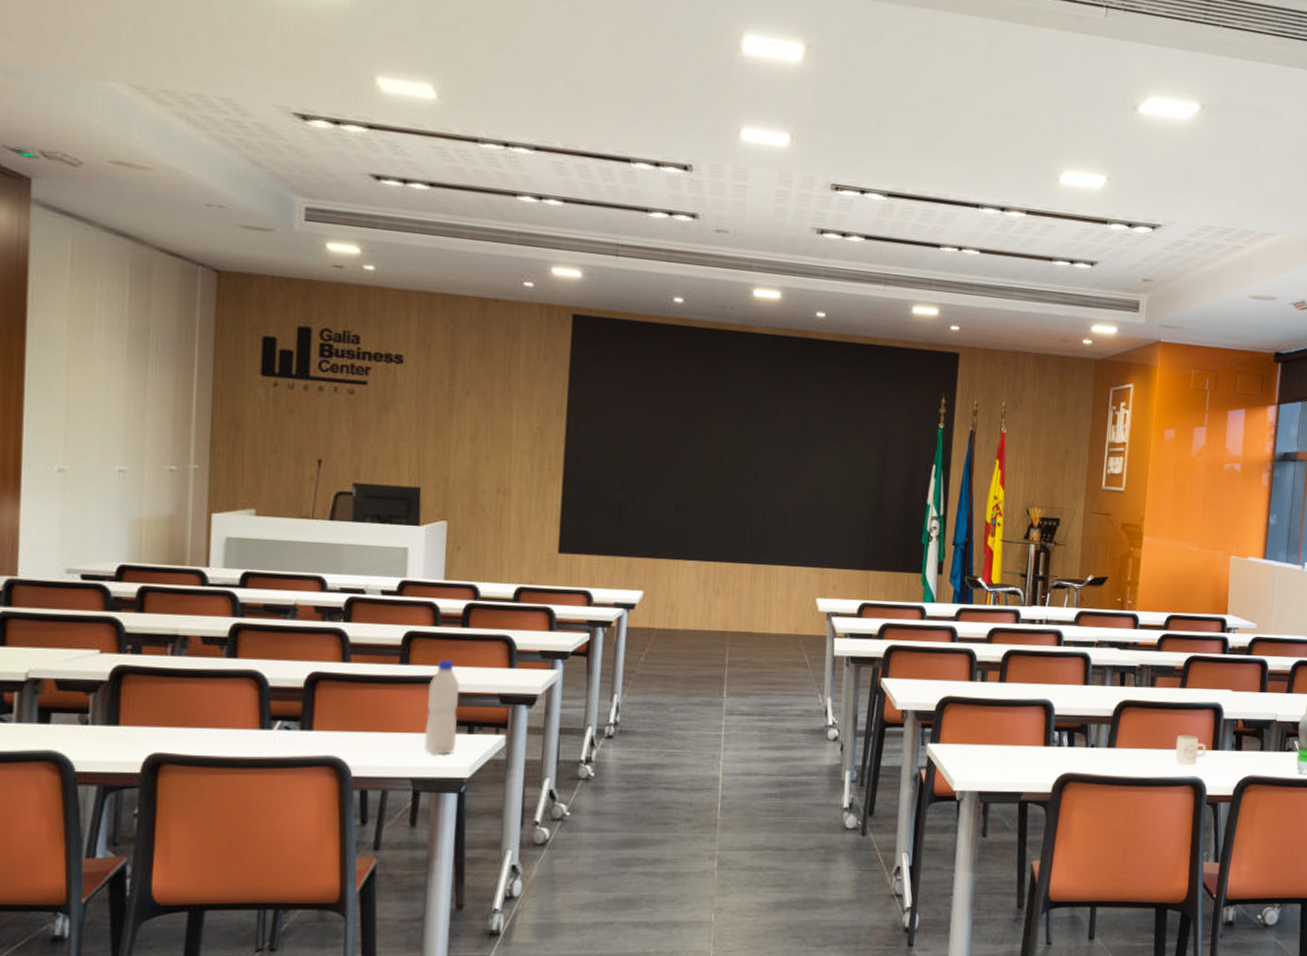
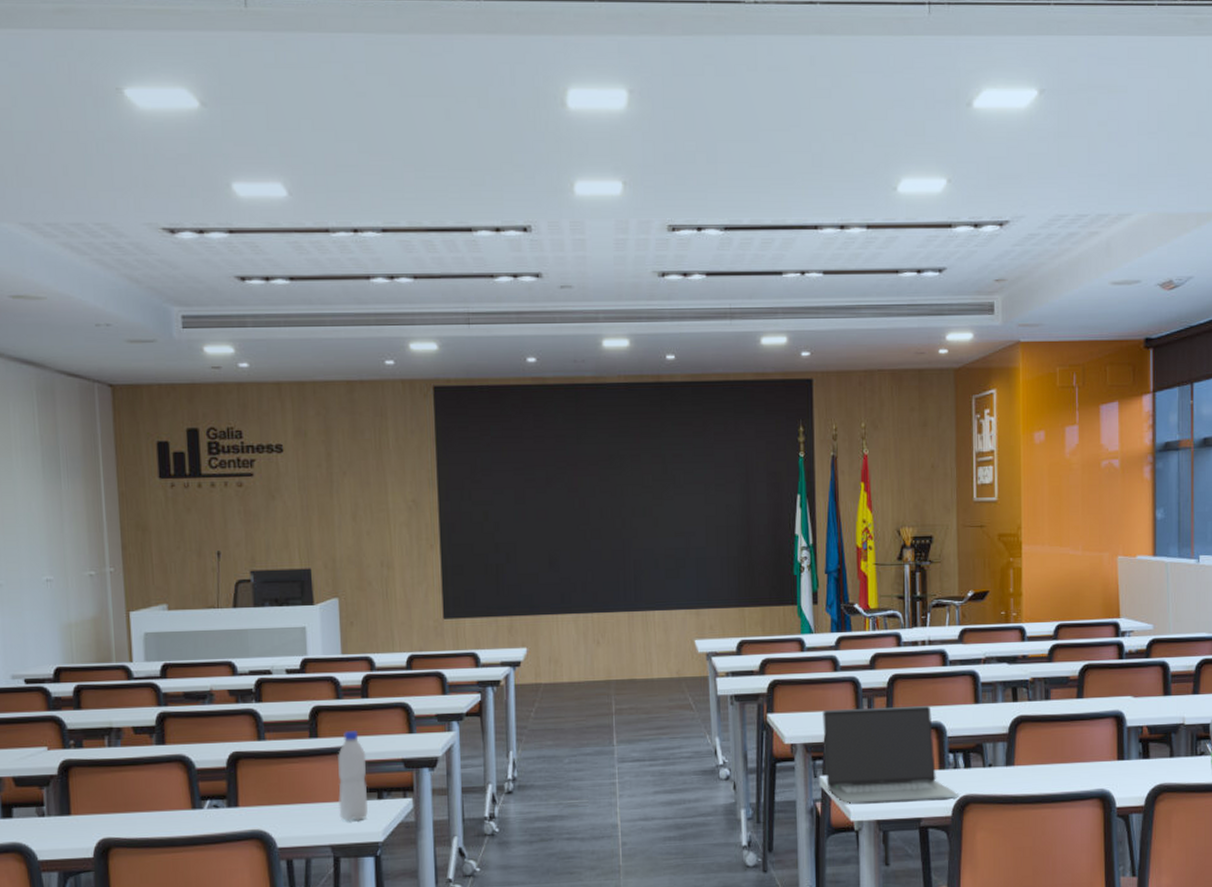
laptop: none [933,680,1060,775] -> present [822,706,958,804]
mug: present [1174,734,1207,767] -> none [1078,746,1112,780]

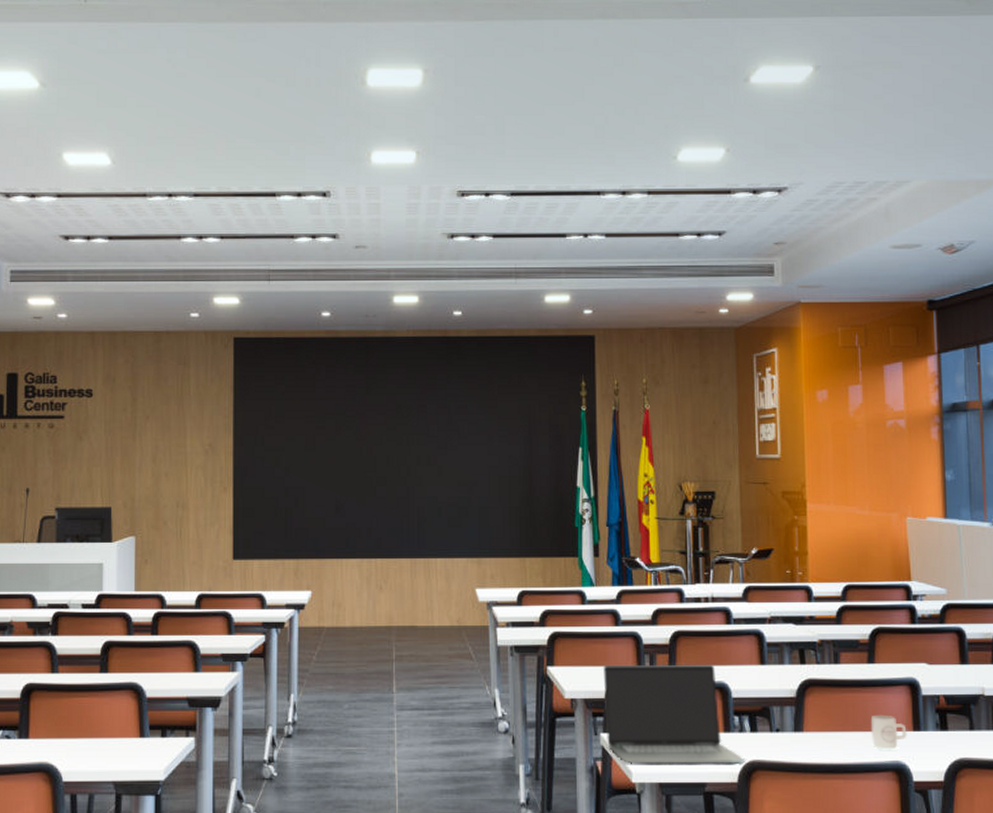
water bottle: present [338,729,368,822] -> none [124,666,153,759]
mug: none [1078,746,1112,780] -> present [870,714,907,750]

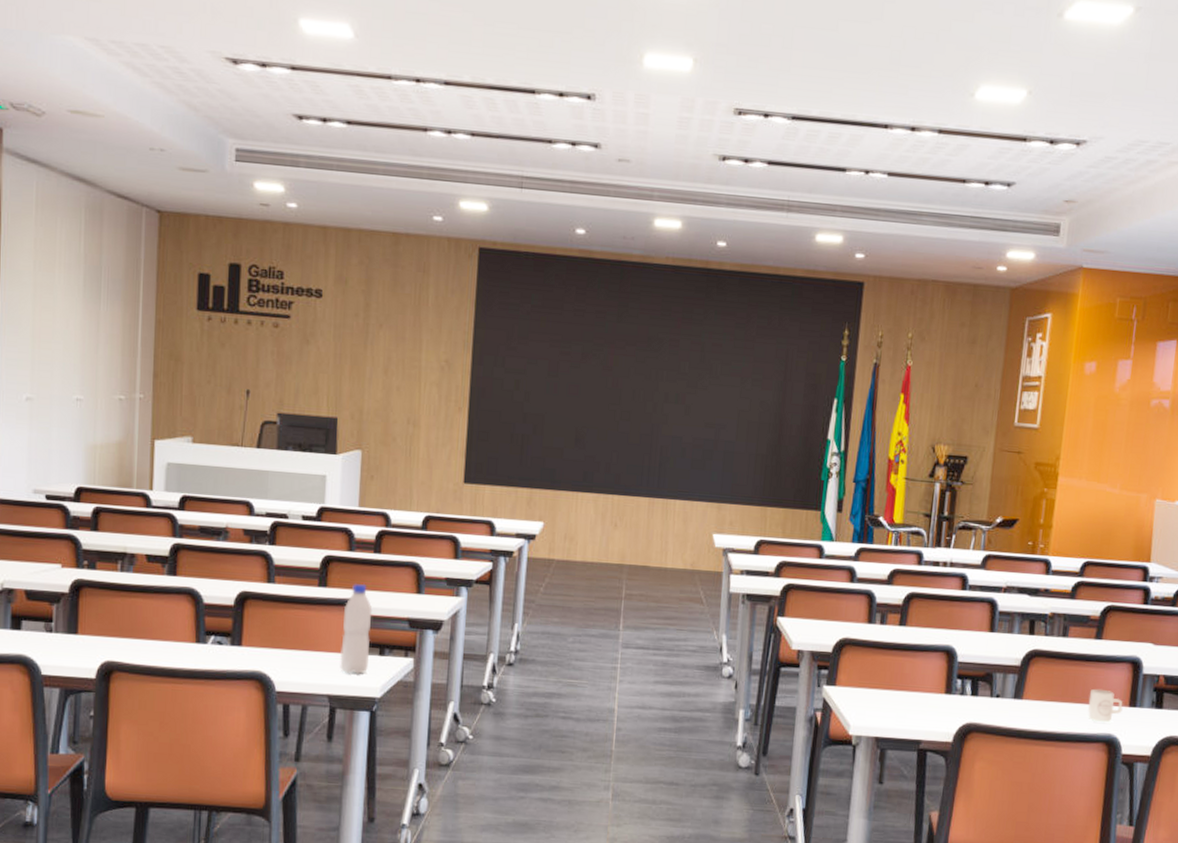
water bottle: none [124,666,153,759] -> present [340,583,373,674]
laptop: present [603,665,745,764] -> none [829,620,962,725]

